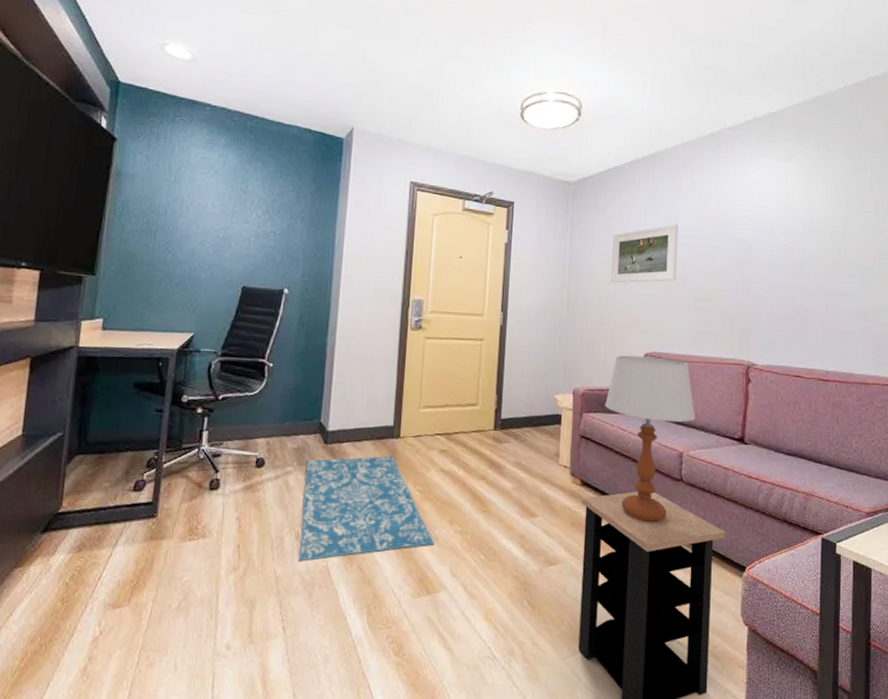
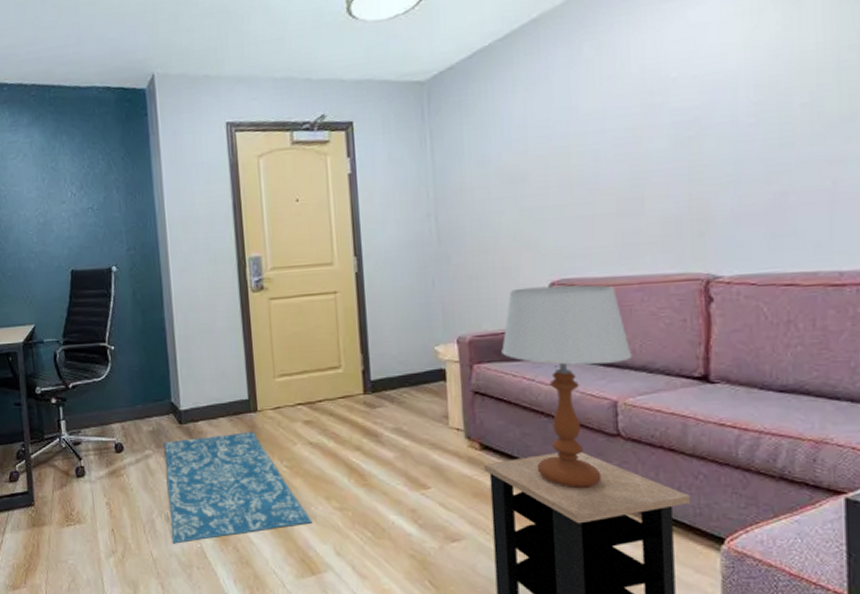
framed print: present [611,224,679,283] -> none [489,106,586,200]

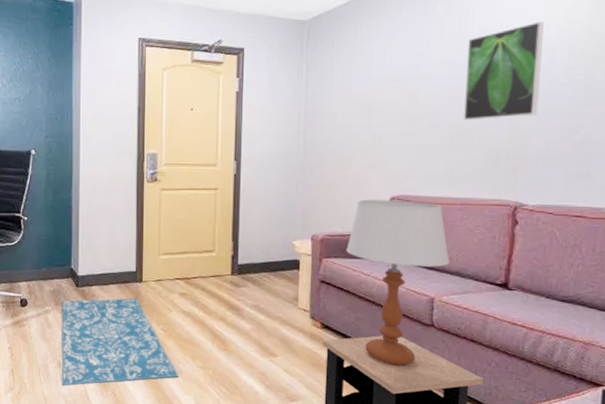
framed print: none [626,51,723,181] -> present [464,21,544,121]

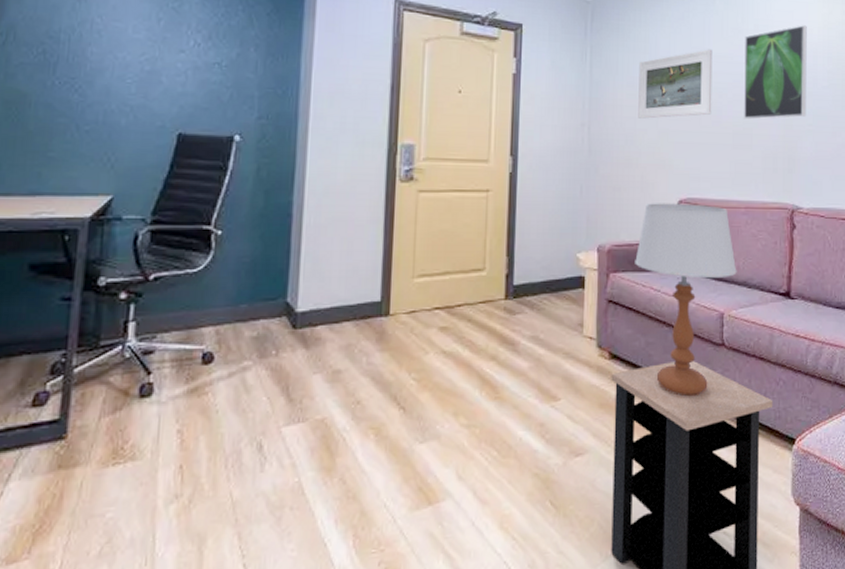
rug: present [61,298,179,386] -> none [261,339,436,480]
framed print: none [352,55,431,125] -> present [638,49,713,119]

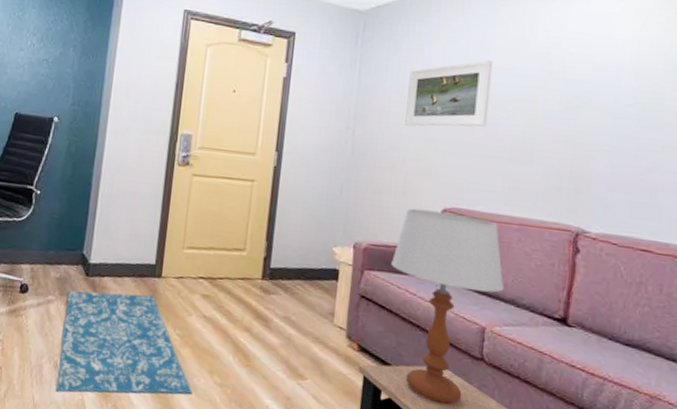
rug: none [261,339,436,480] -> present [55,290,193,395]
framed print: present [744,25,807,120] -> none [524,37,611,136]

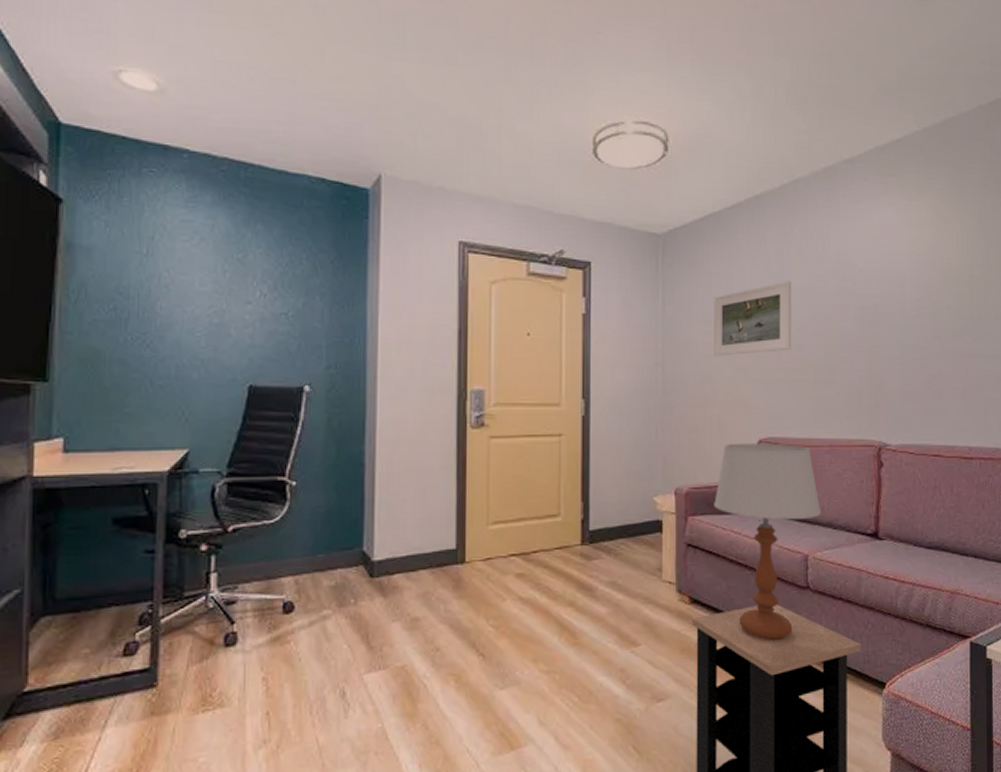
rug: present [55,290,193,395] -> none [346,586,516,726]

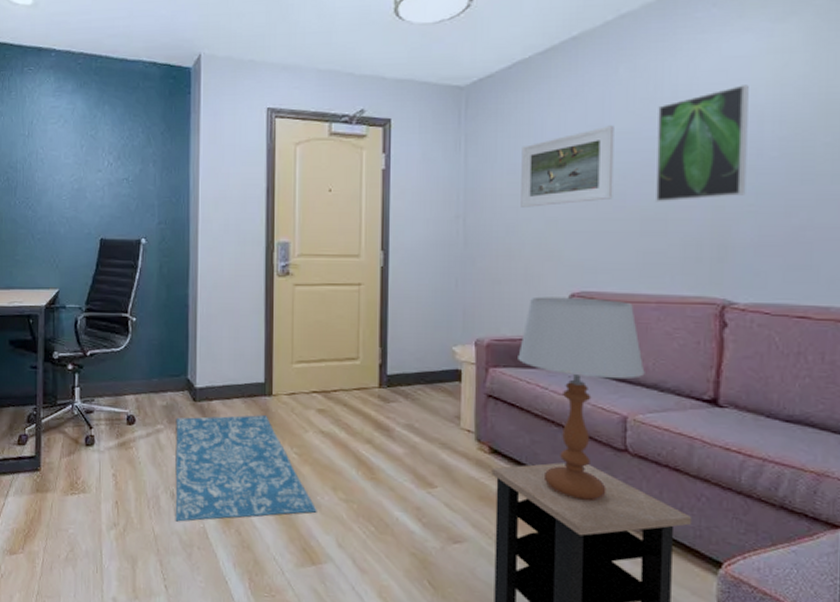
rug: none [346,586,516,726] -> present [175,415,317,522]
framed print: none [826,251,894,354] -> present [656,85,749,202]

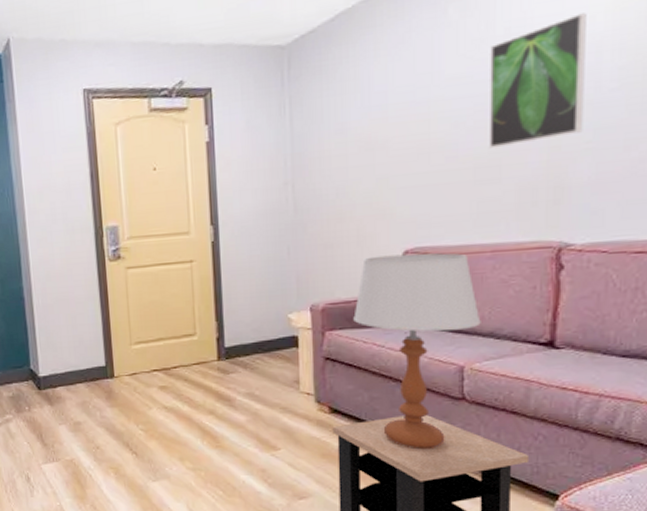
rug: present [175,415,317,522] -> none [23,397,167,502]
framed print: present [521,125,614,207] -> none [349,71,445,168]

